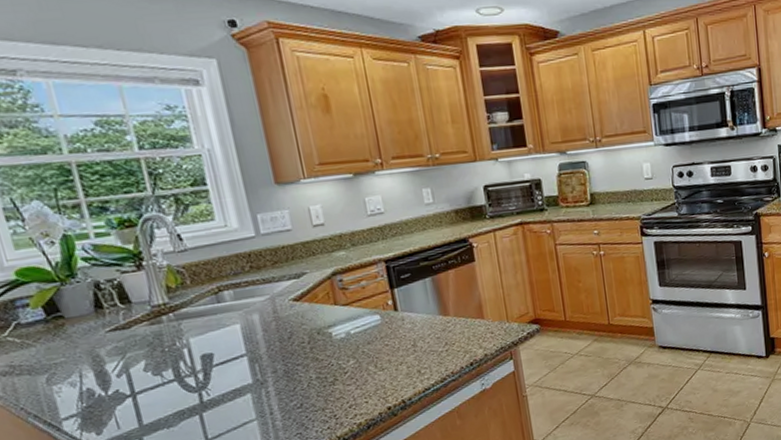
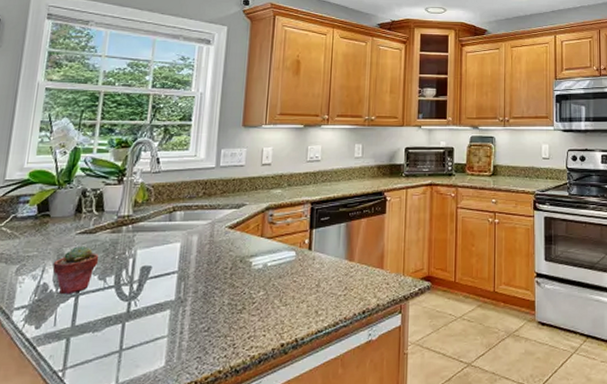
potted succulent: none [89,343,147,397] -> present [52,245,99,295]

